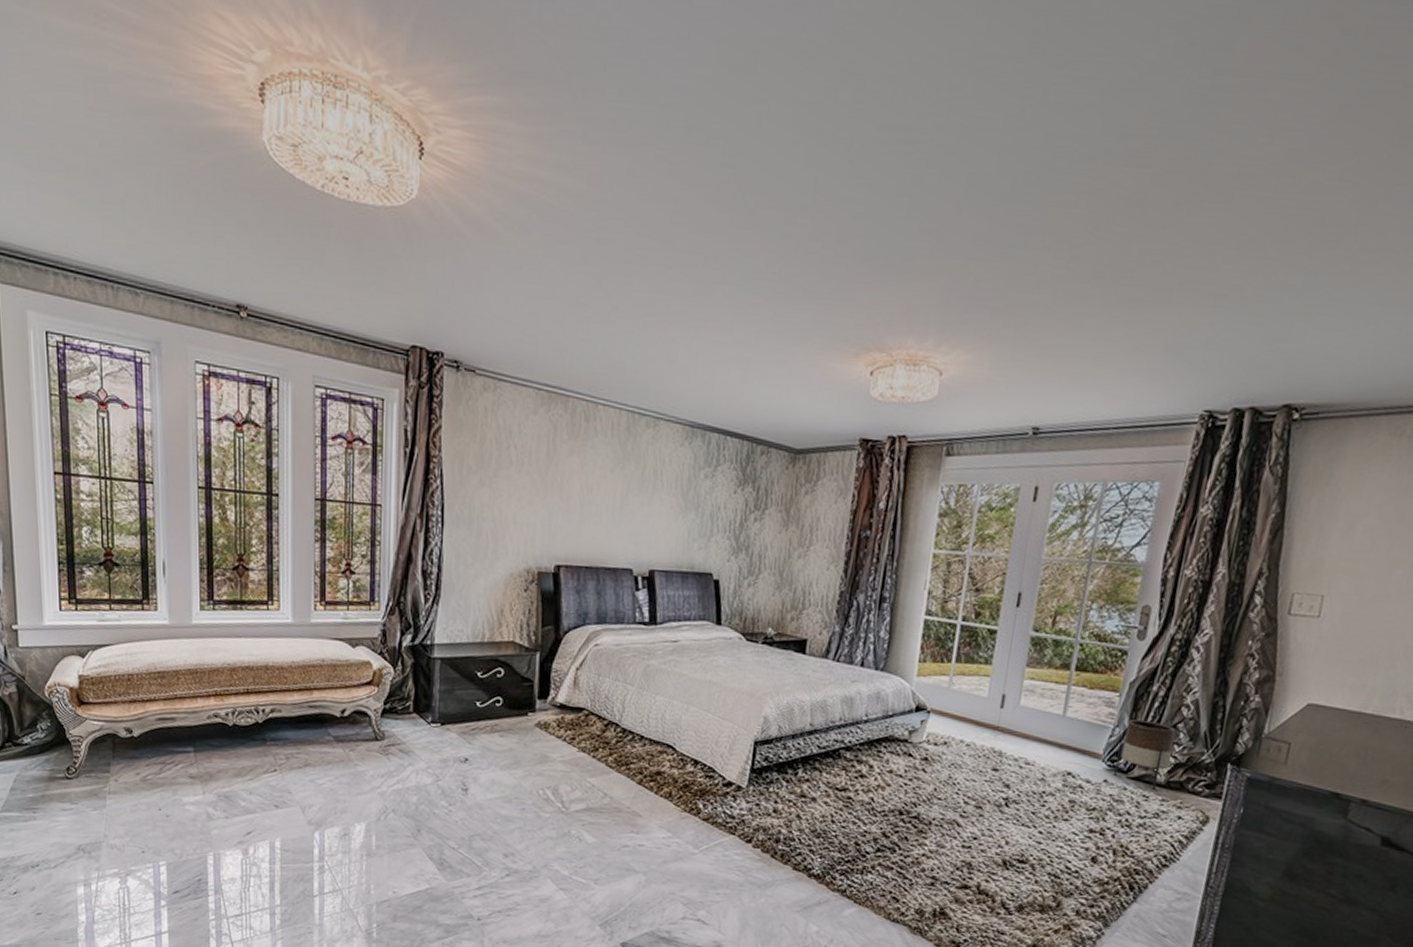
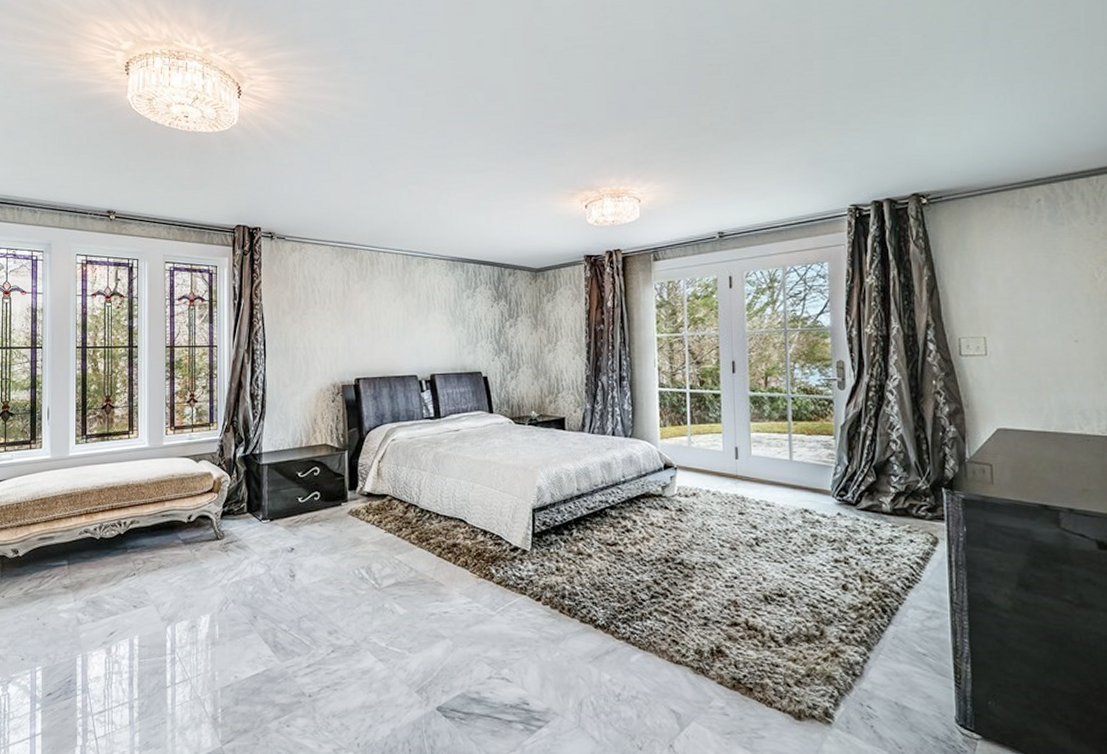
planter: present [1114,719,1176,790] -> none [844,457,892,518]

